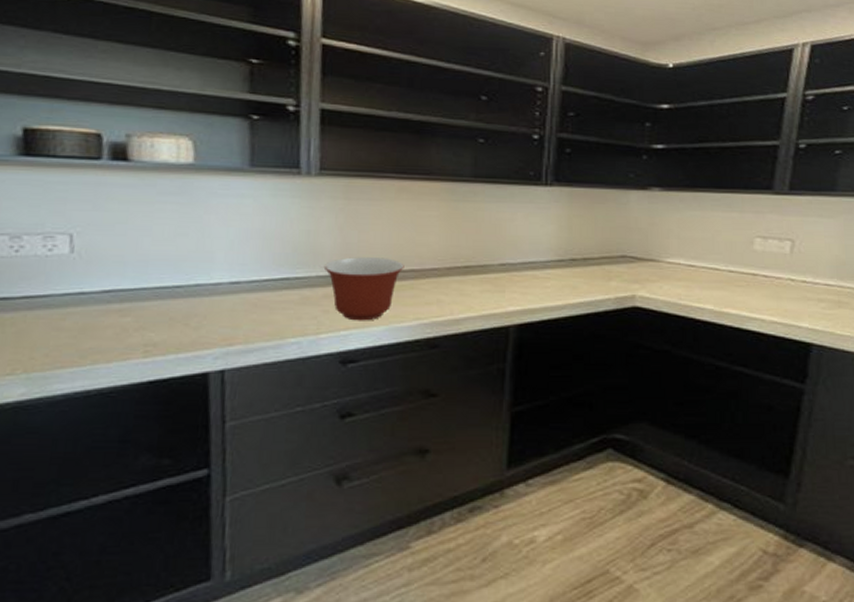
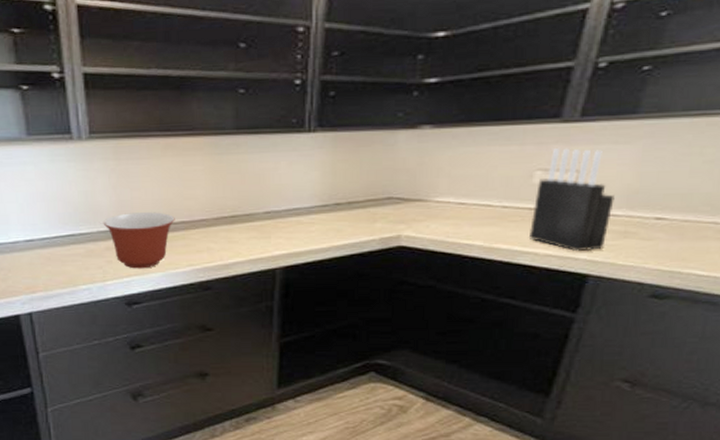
knife block: none [754,217,826,320] -> present [528,147,615,252]

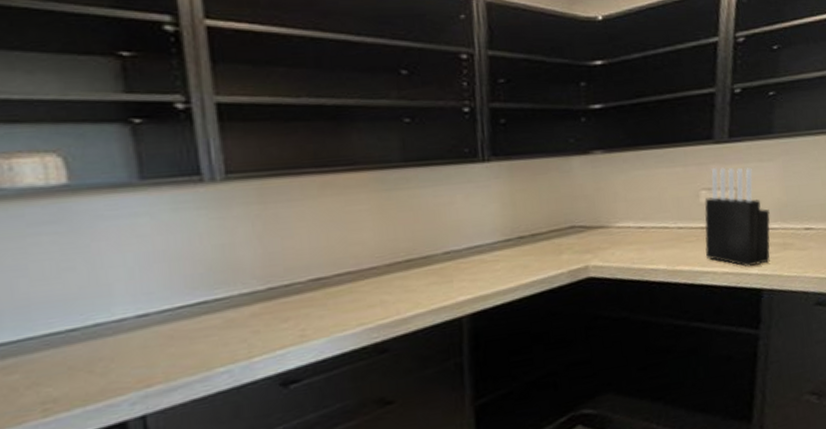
mixing bowl: present [103,212,175,269] -> none [246,263,339,338]

